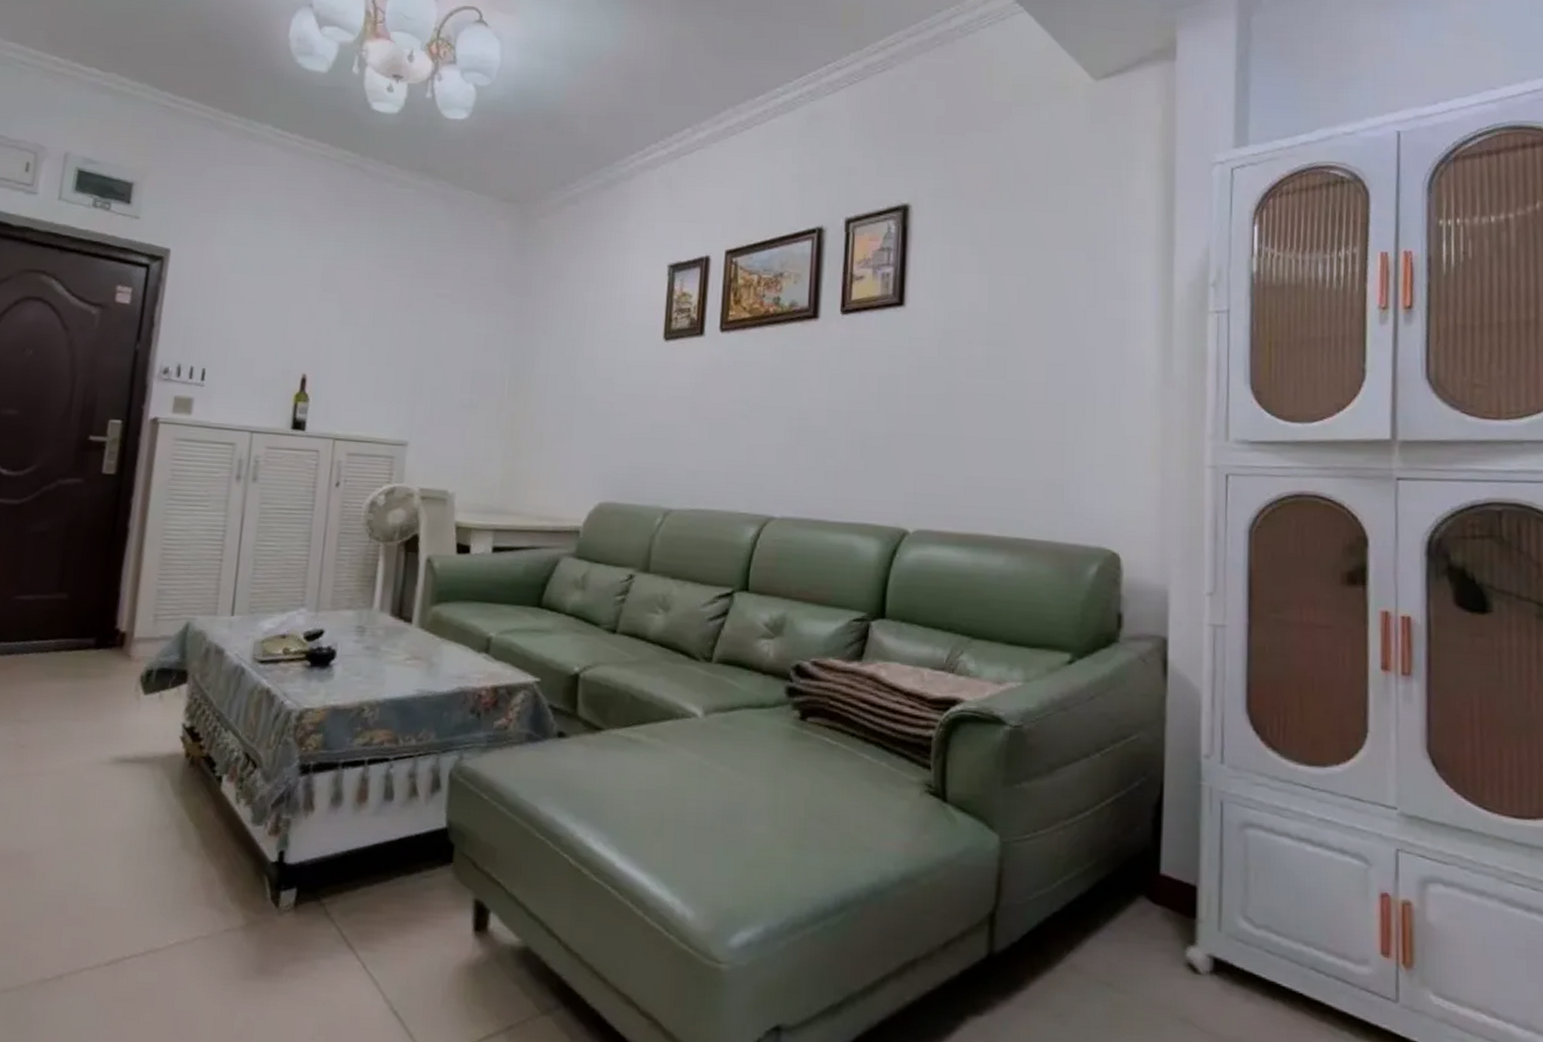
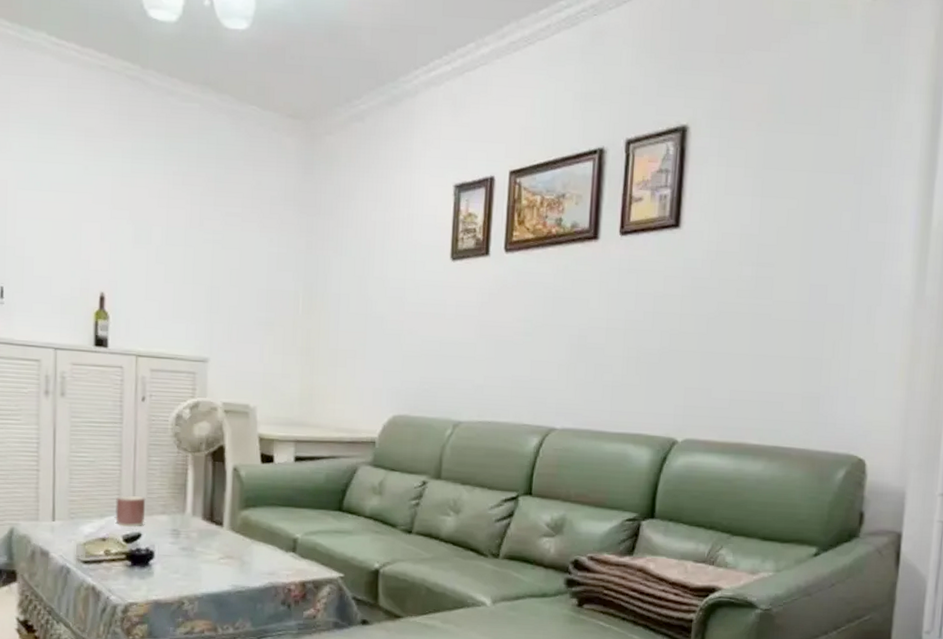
mug: none [298,588,332,624] -> present [115,496,146,528]

